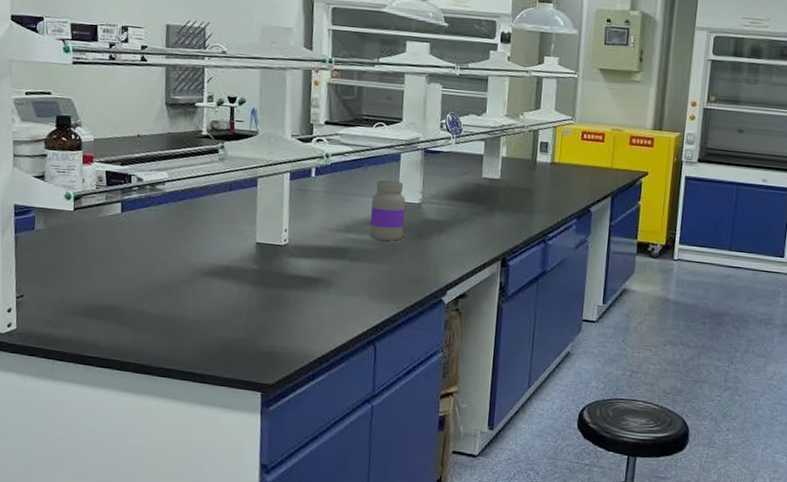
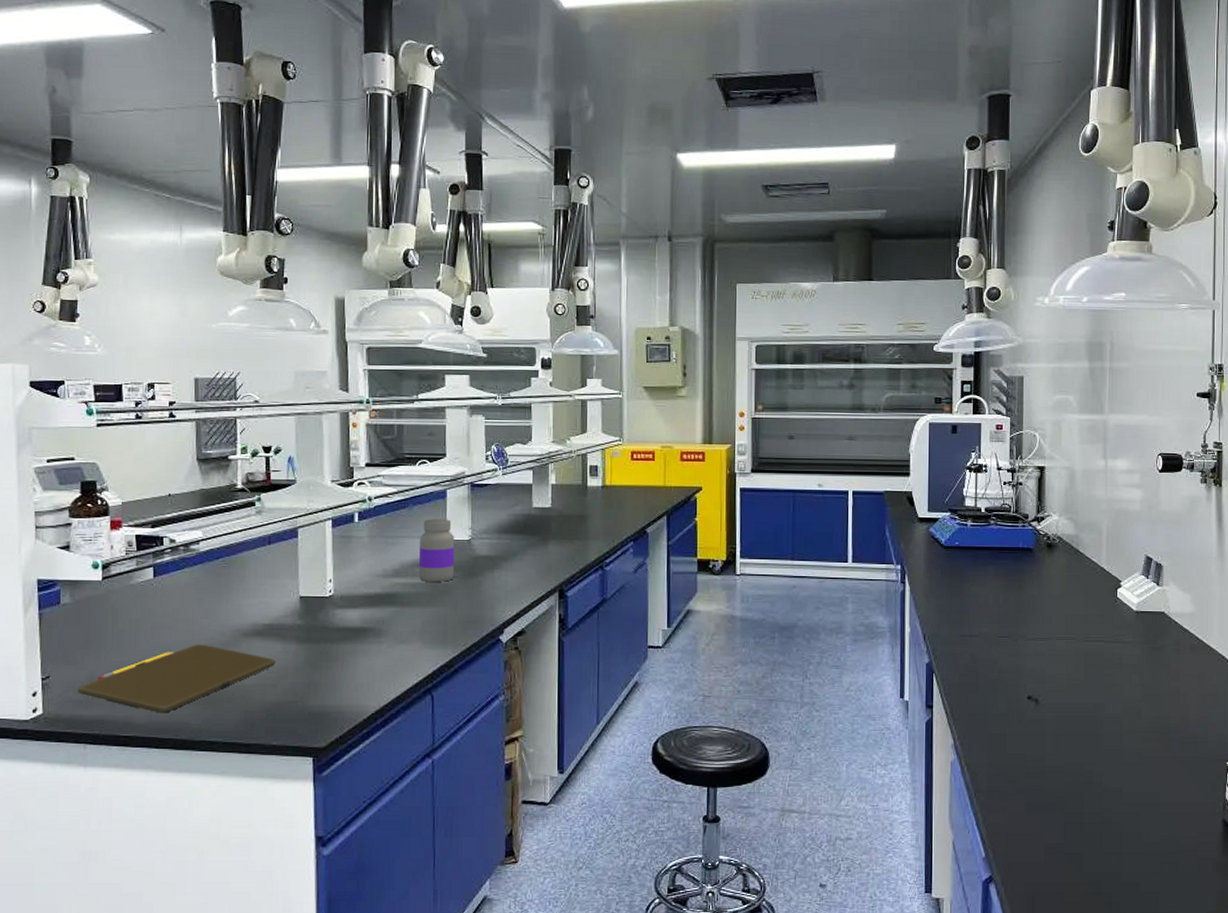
clipboard: none [48,278,232,339] -> present [77,644,277,713]

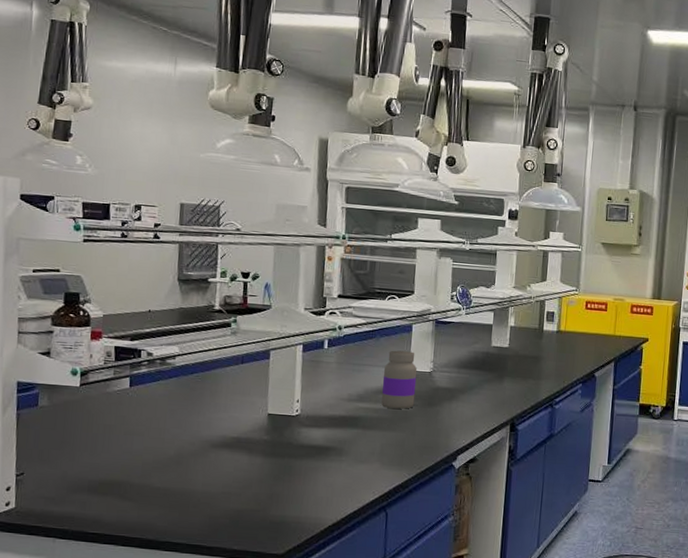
clipboard: present [77,644,277,713] -> none [49,451,242,514]

